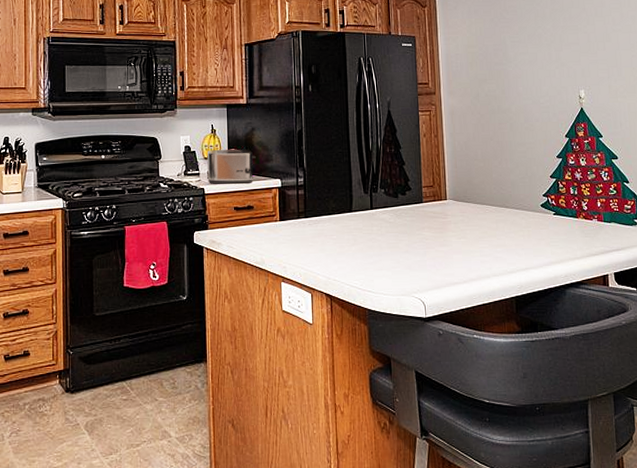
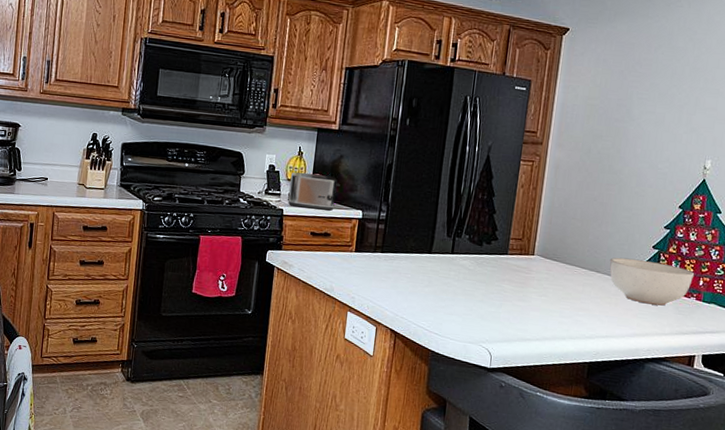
bowl: none [515,190,592,232] -> present [609,257,695,306]

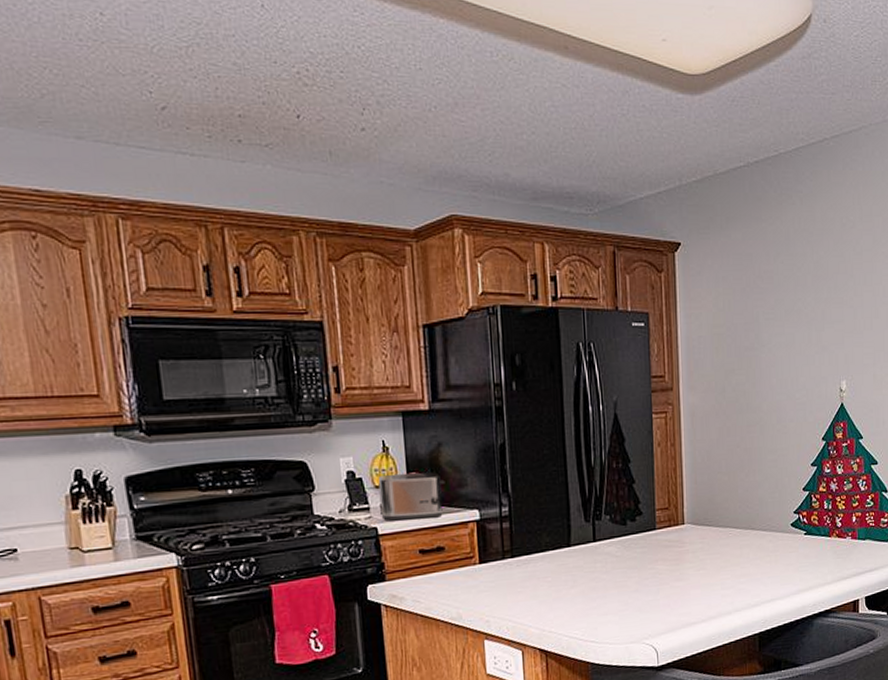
bowl: present [609,257,695,306] -> none [763,505,847,555]

